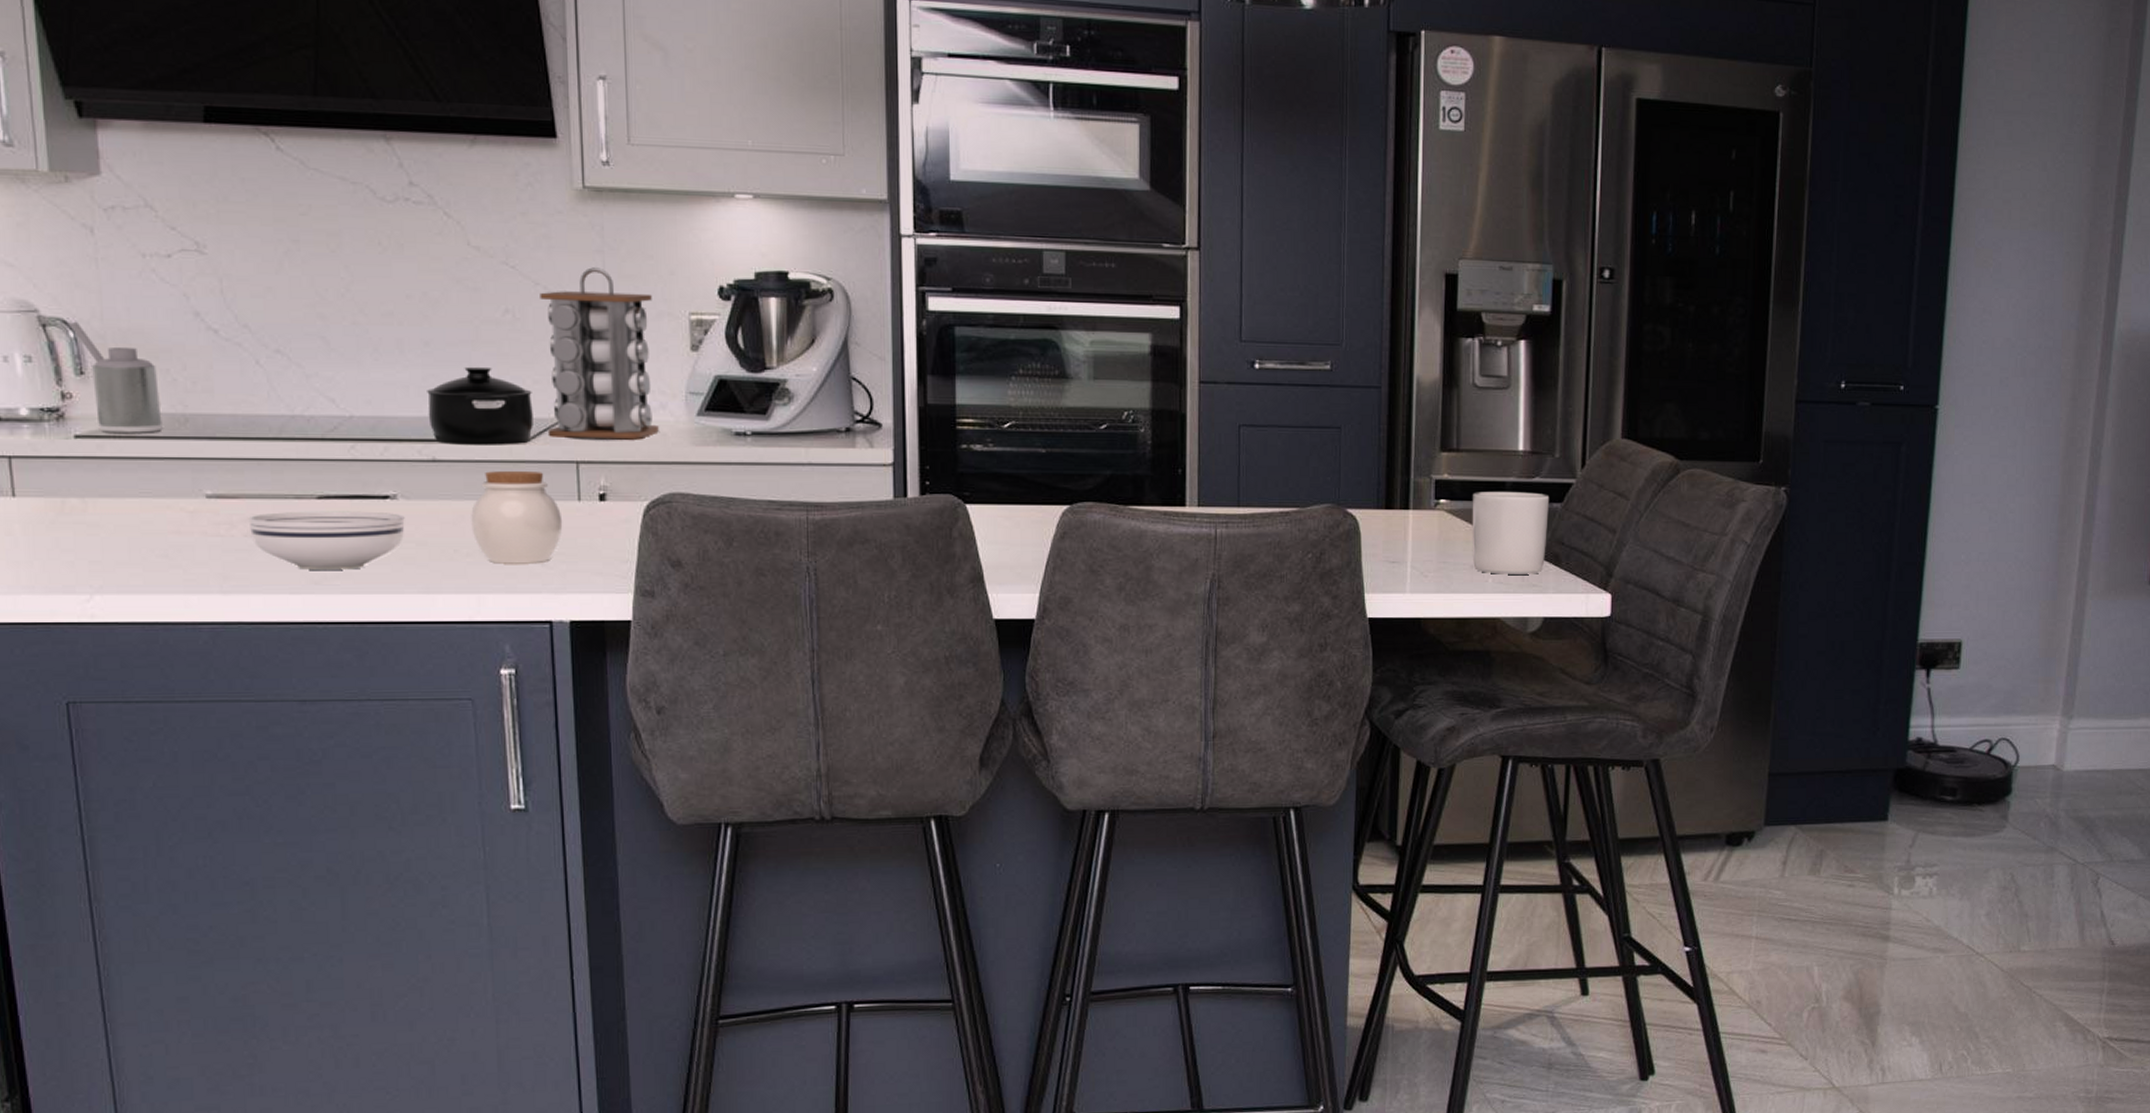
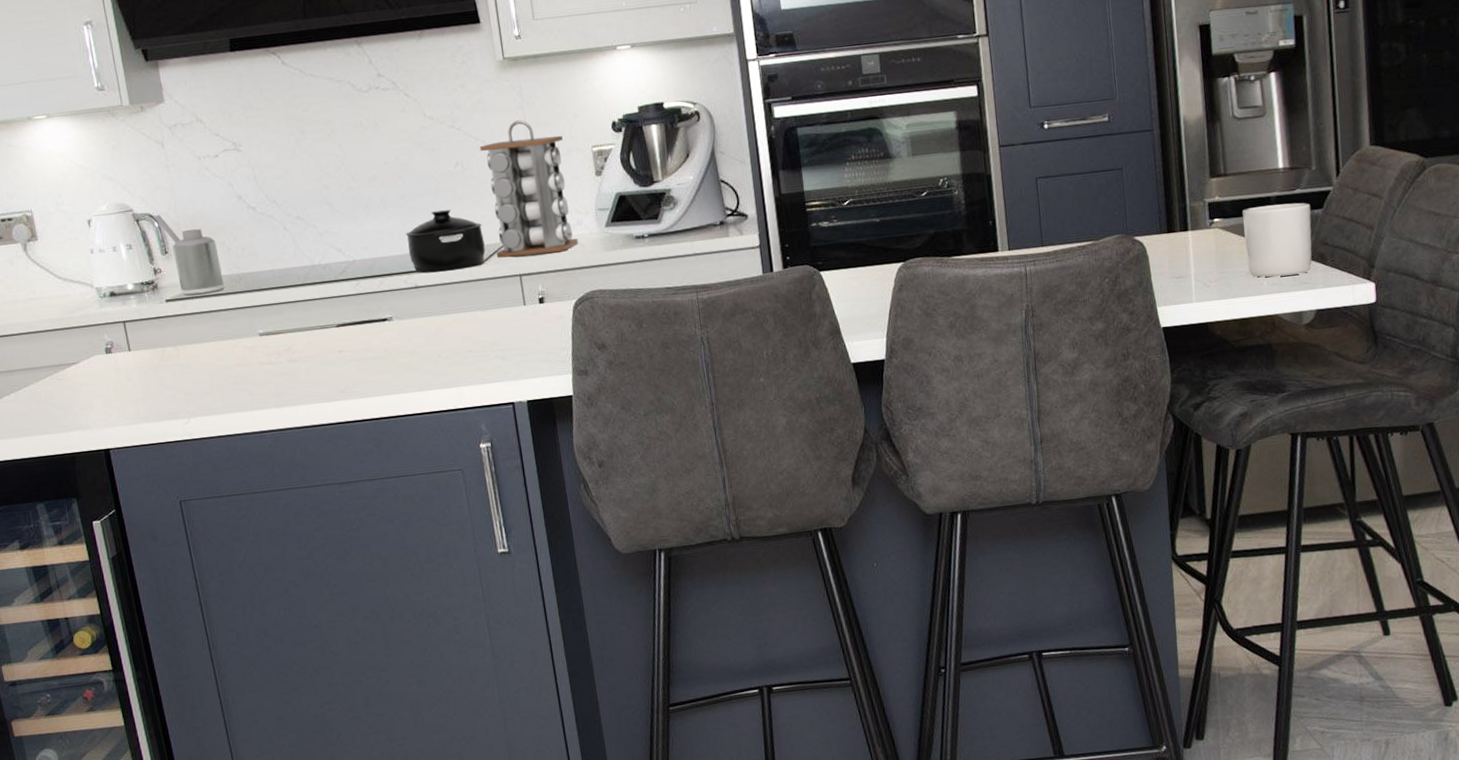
bowl: present [248,511,405,570] -> none [290,331,401,383]
jar: present [471,470,563,564] -> none [447,286,515,362]

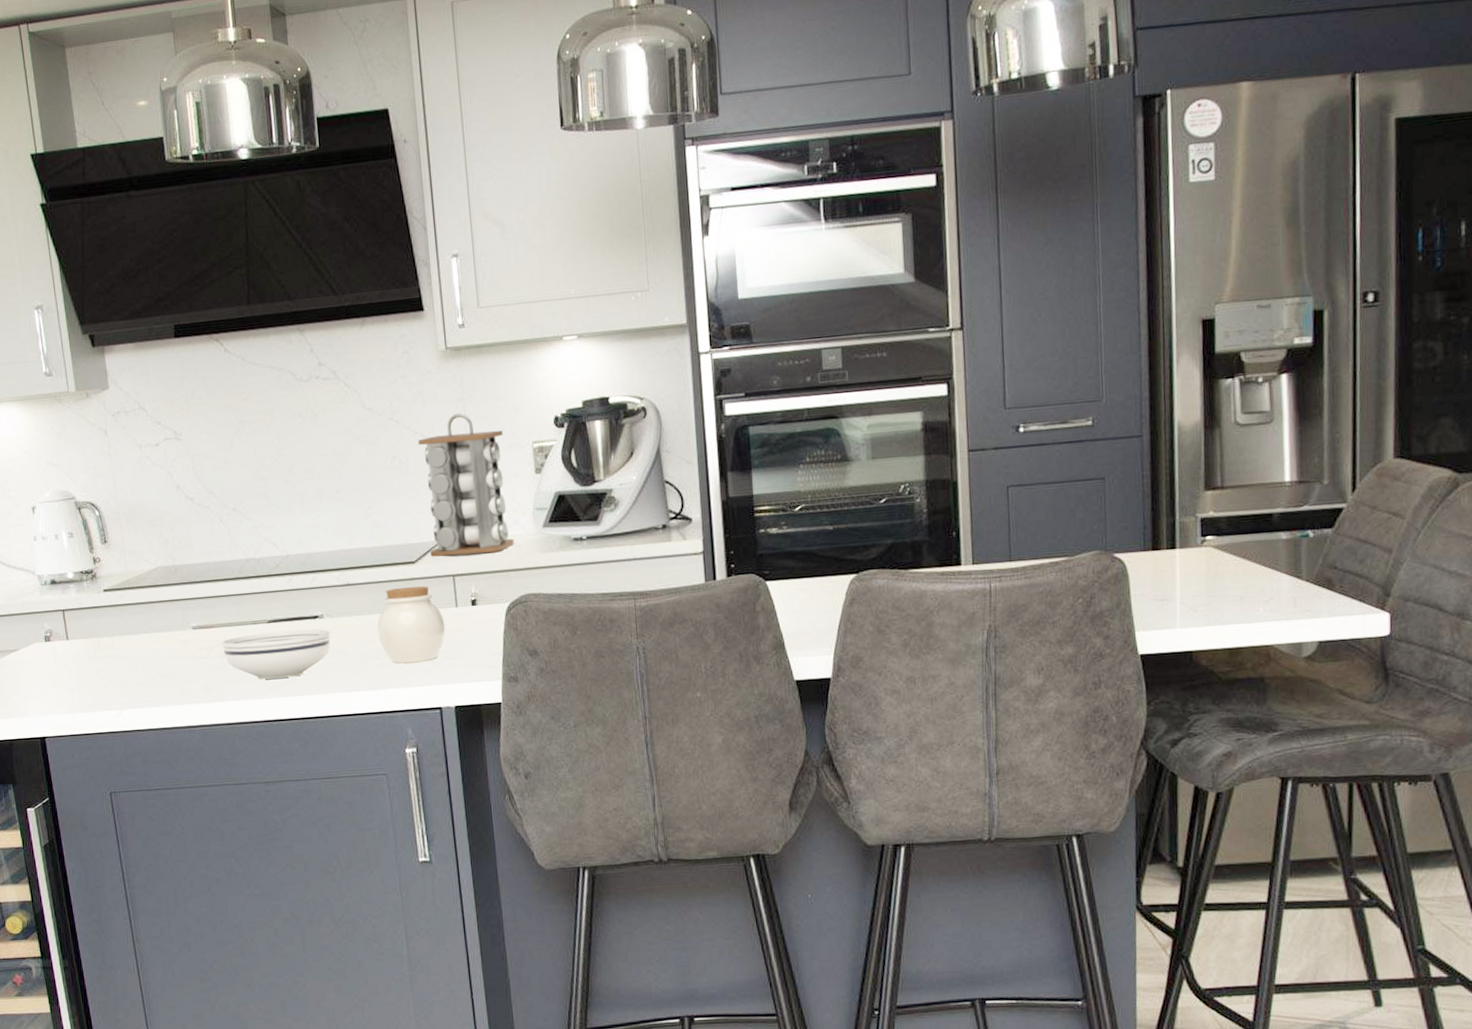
soap dispenser: present [154,214,225,296] -> none [95,502,161,587]
bowl: none [290,331,401,383] -> present [221,629,331,680]
saucepan: present [406,209,485,274] -> none [340,505,419,571]
jar: none [447,286,515,362] -> present [377,586,446,664]
mug: present [1241,202,1313,278] -> none [1239,520,1320,603]

